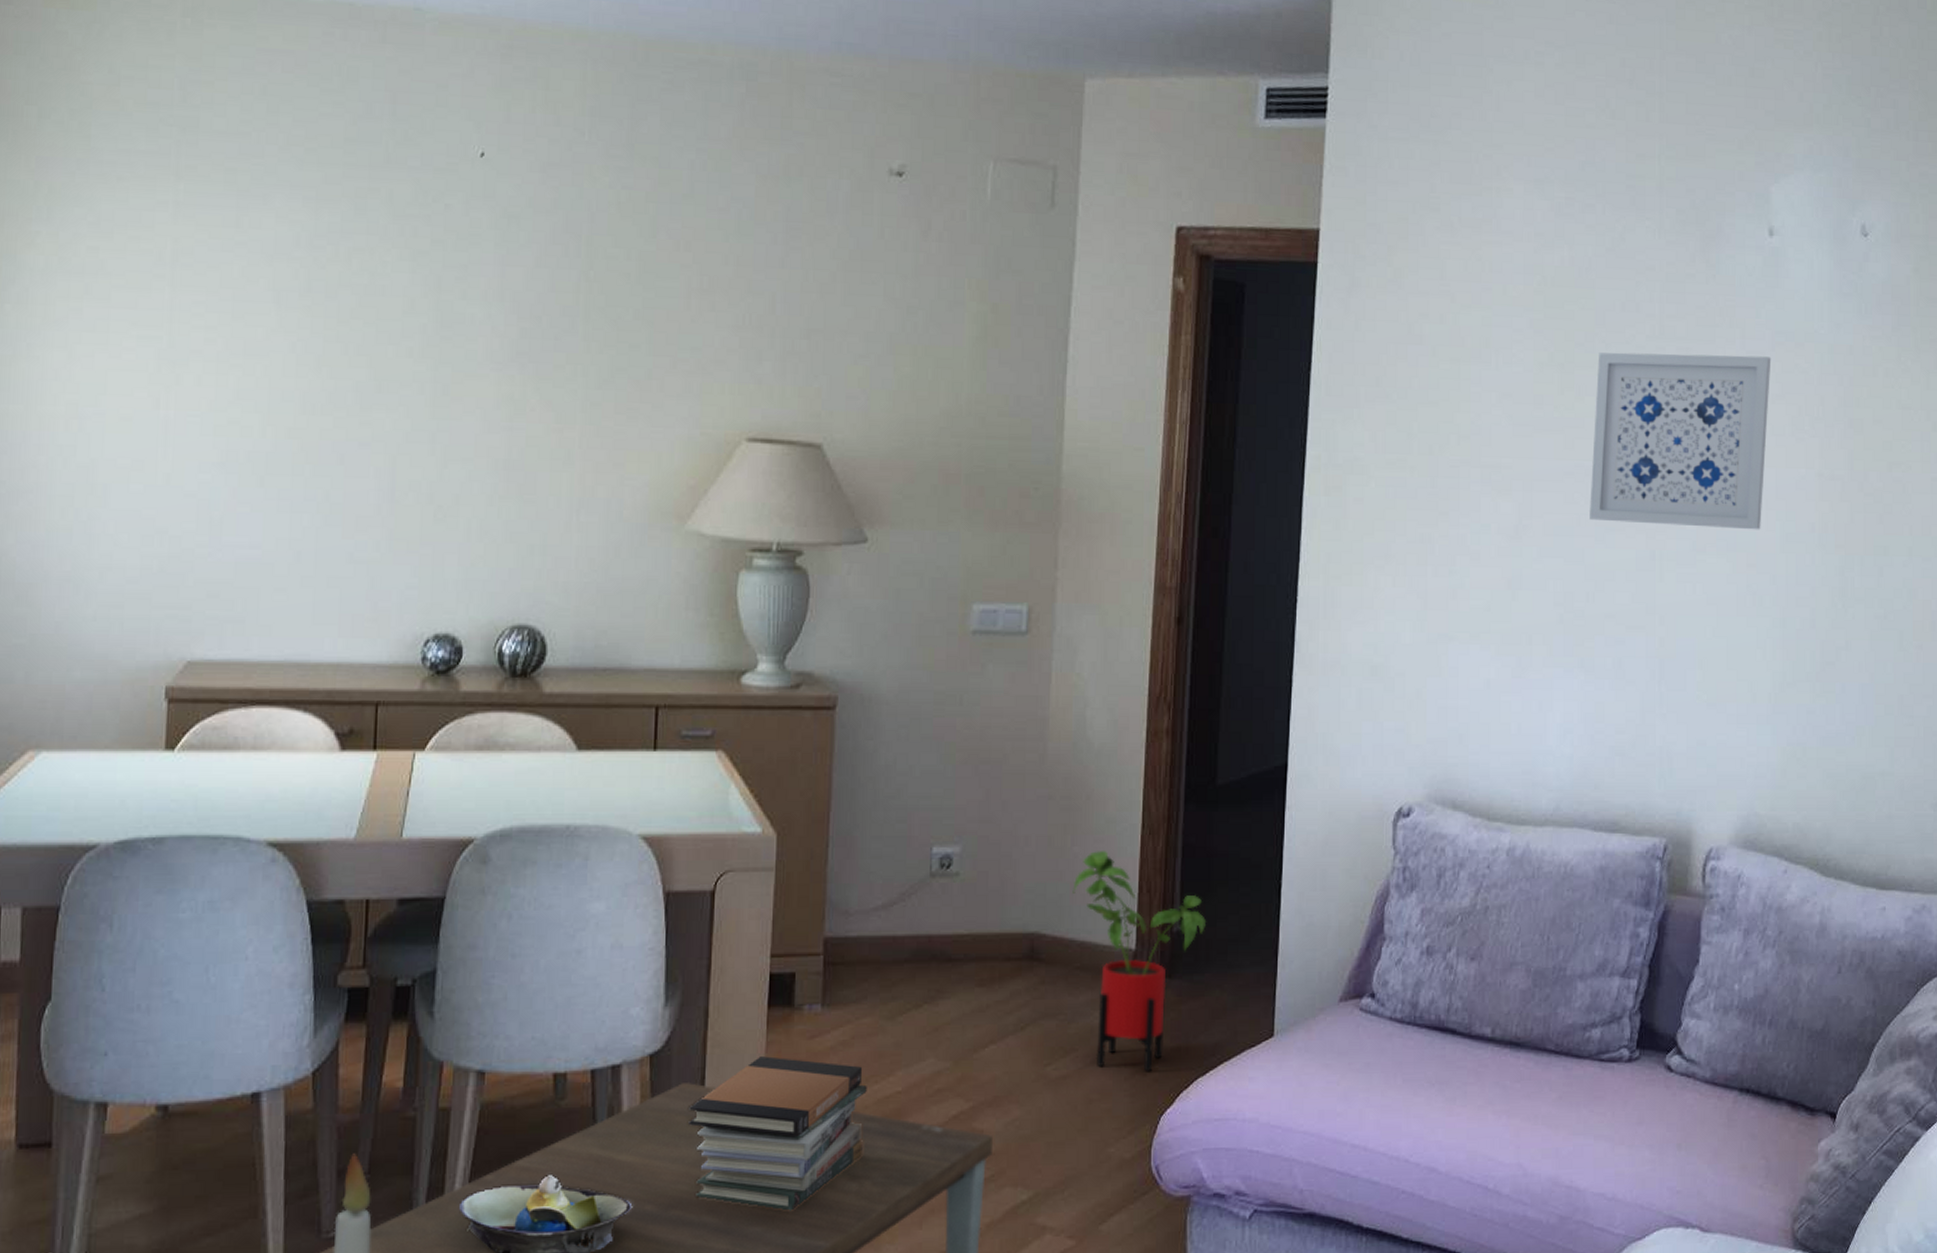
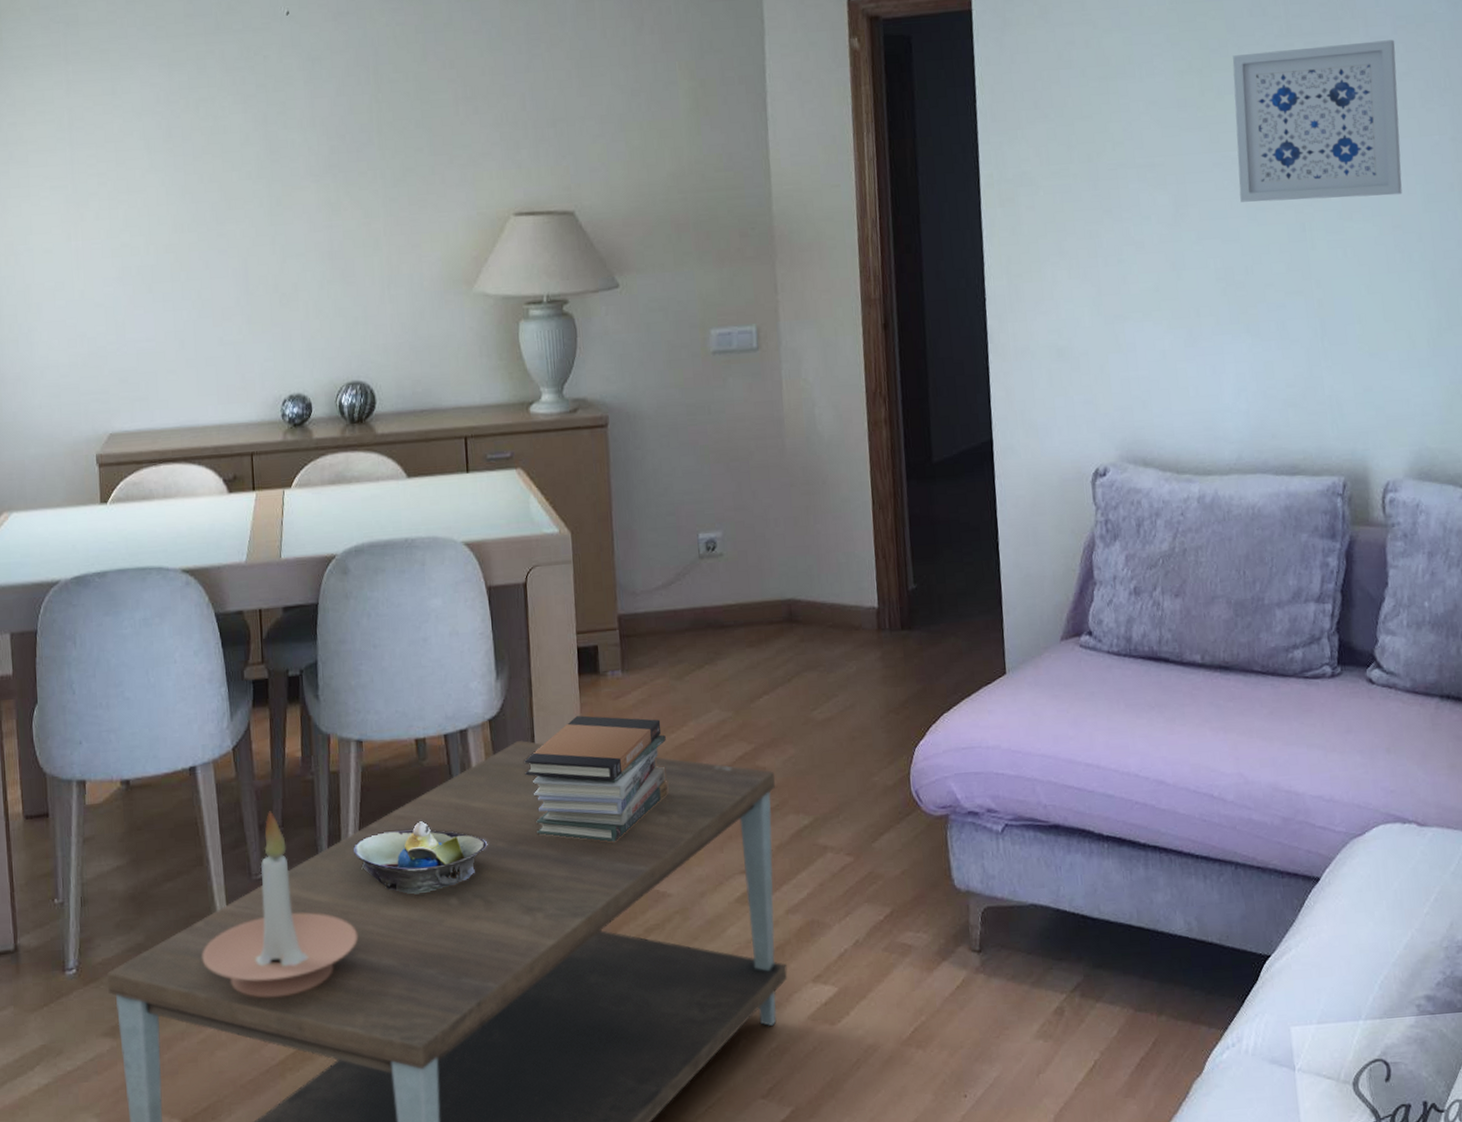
house plant: present [1072,851,1207,1072] -> none [819,526,937,711]

